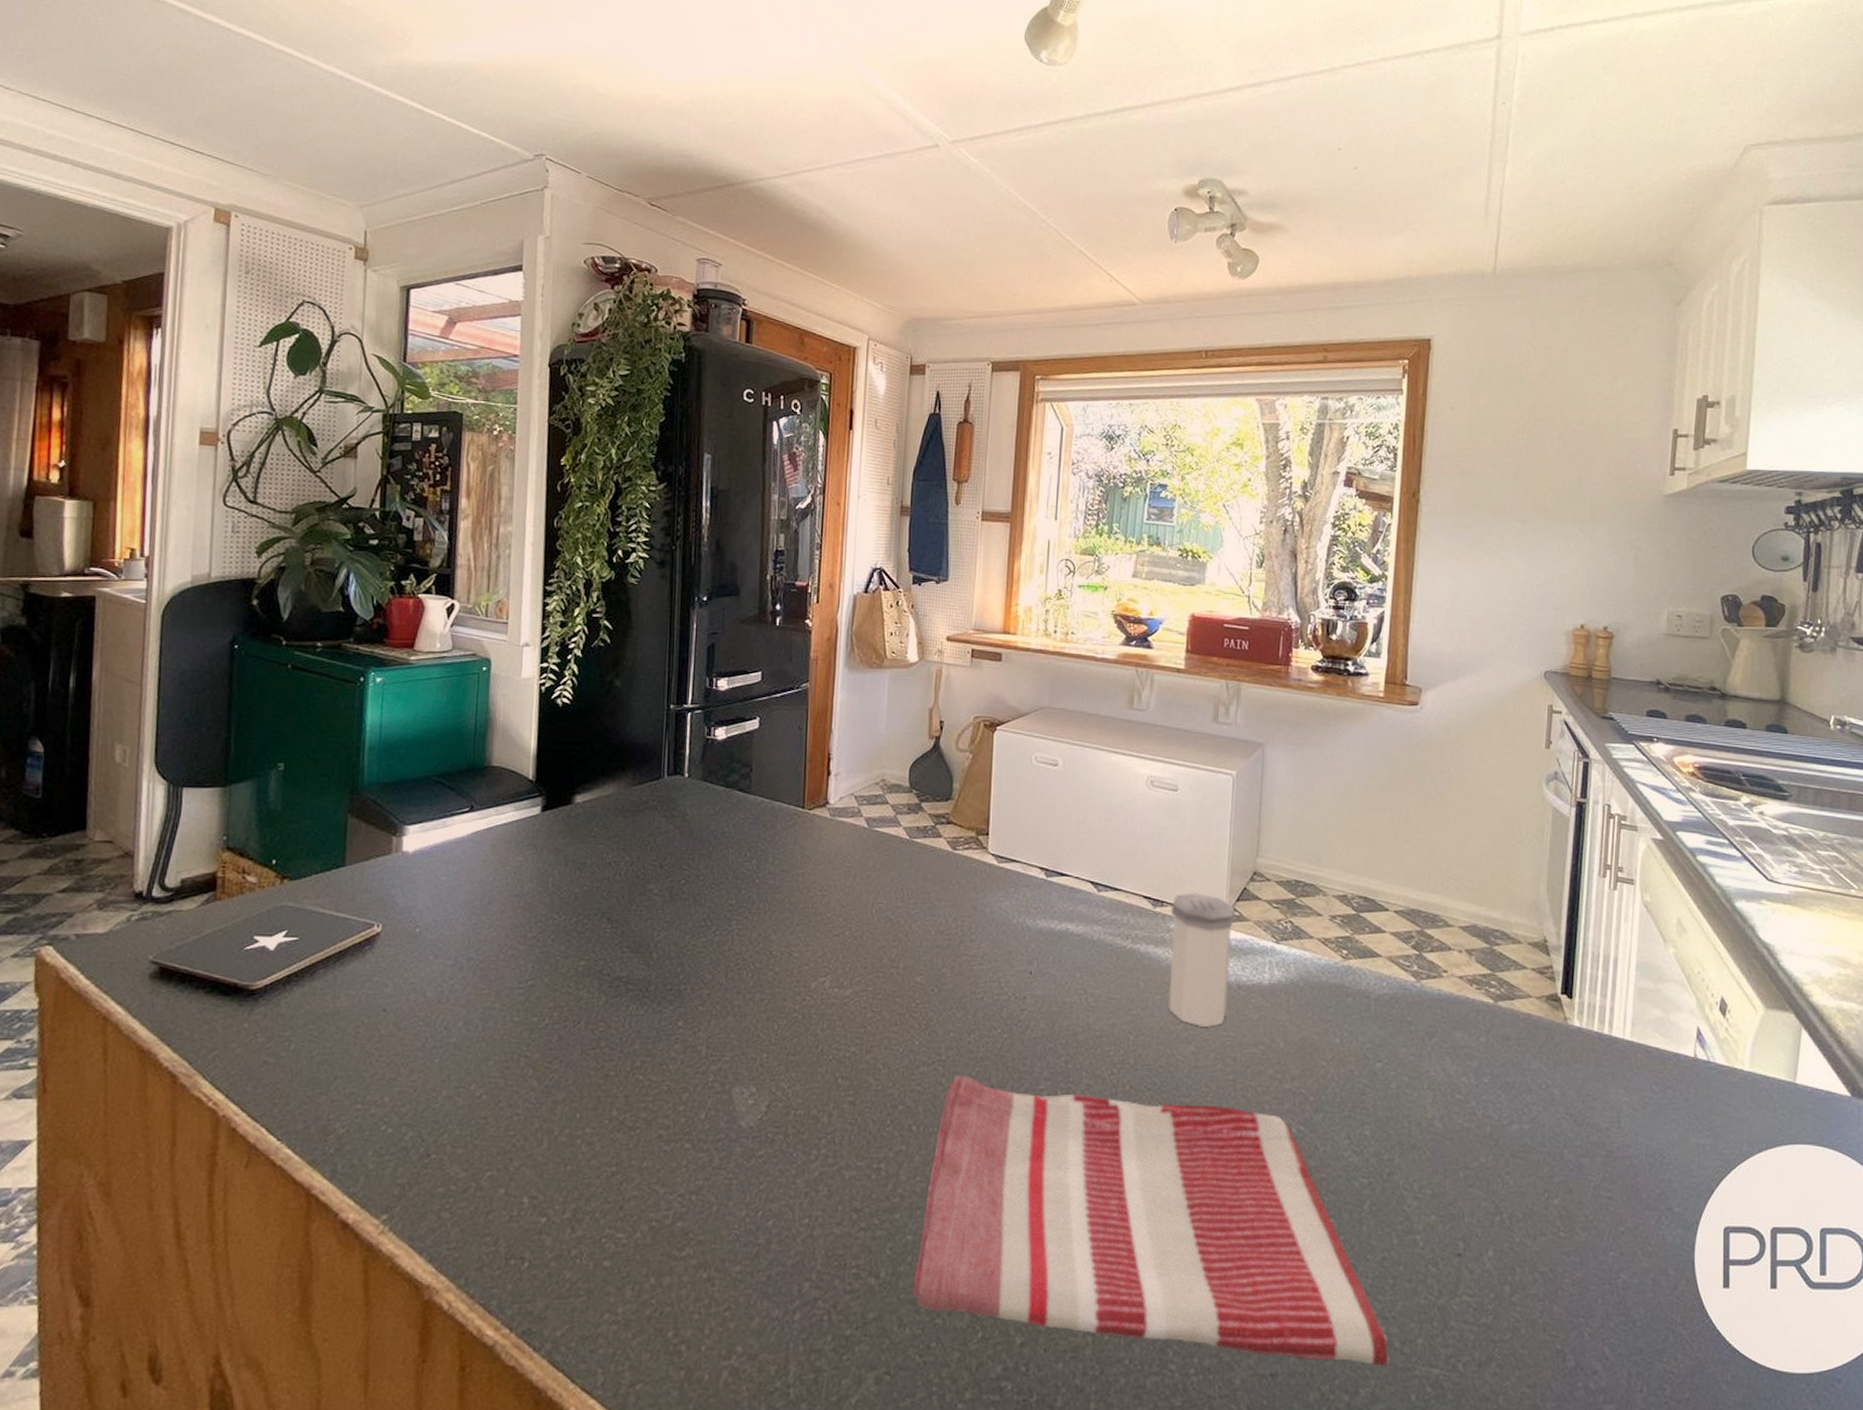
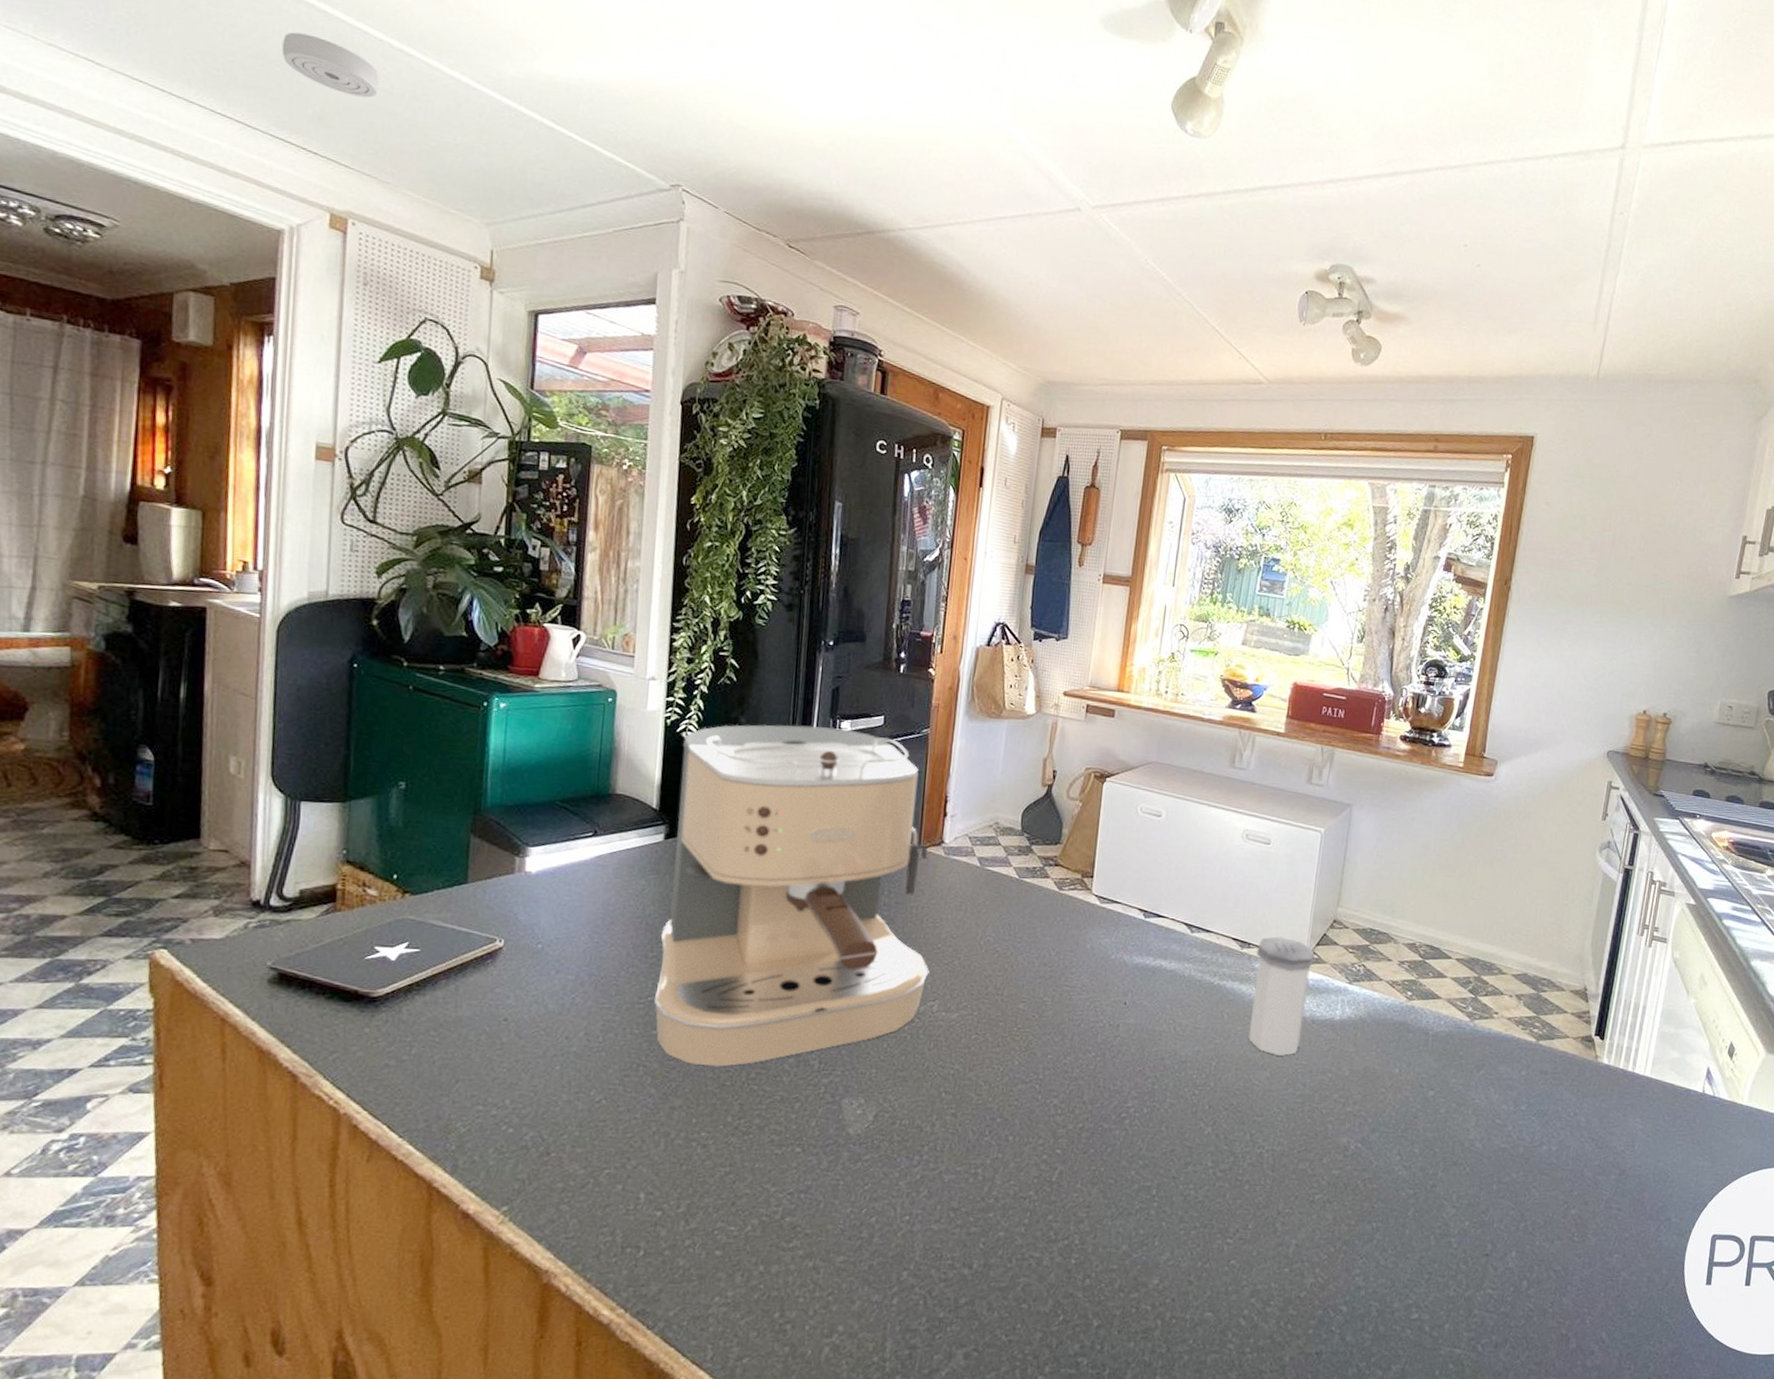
smoke detector: none [172,43,261,98] -> present [282,32,379,98]
coffee maker: none [533,685,819,1055] -> present [653,724,929,1067]
dish towel: present [913,1076,1390,1366] -> none [1002,1093,1420,1346]

